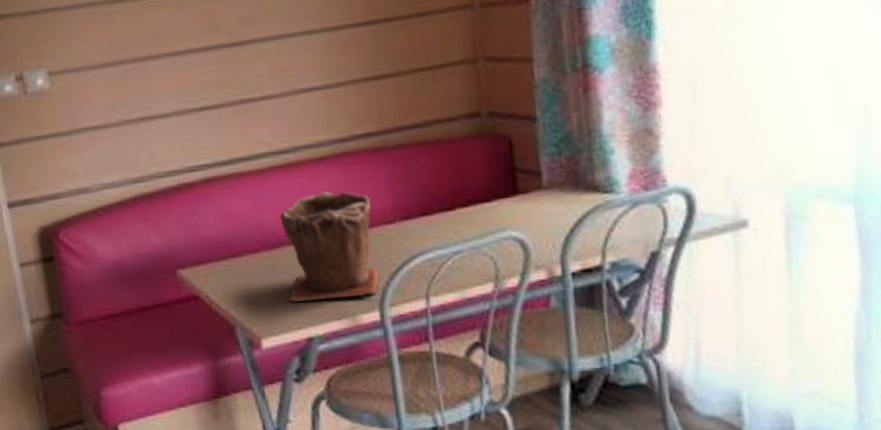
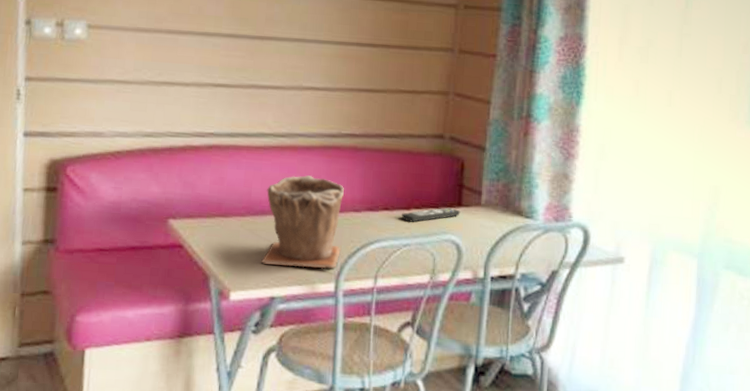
remote control: none [445,198,518,225] -> present [402,207,461,222]

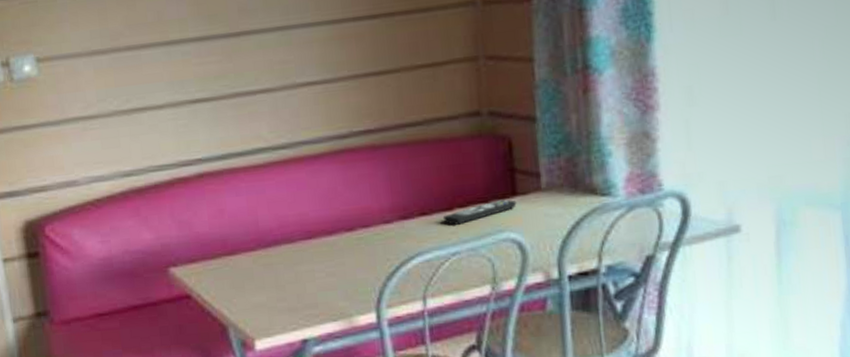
plant pot: present [260,175,344,269] -> none [276,189,377,303]

